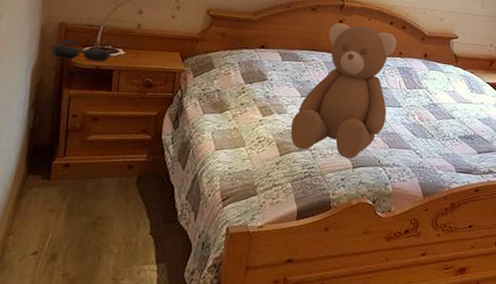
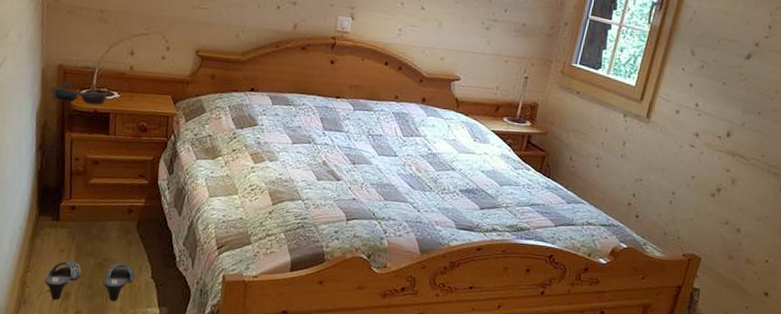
slippers: none [29,220,132,264] -> present [45,261,135,302]
teddy bear: present [290,23,397,159] -> none [282,63,393,210]

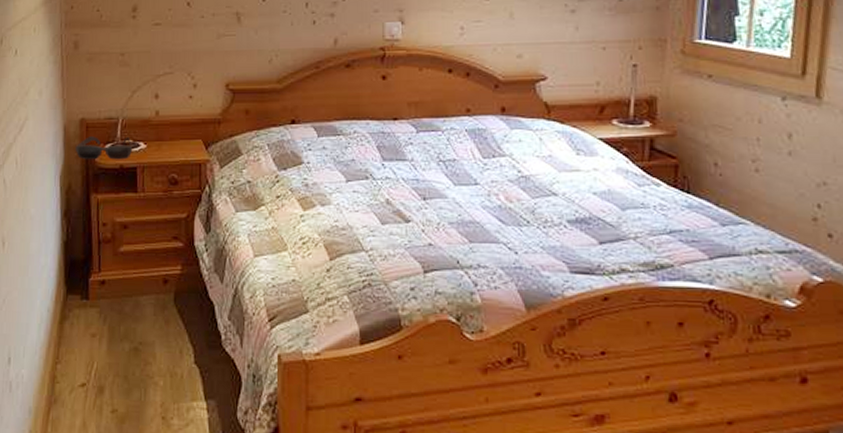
slippers: present [45,261,135,302] -> none [76,346,176,398]

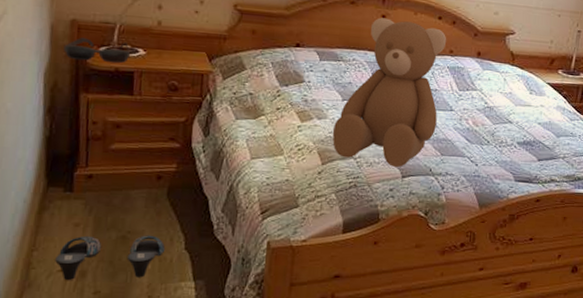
slippers: none [76,346,176,398] -> present [55,235,166,281]
teddy bear: none [338,79,462,260] -> present [332,17,447,167]

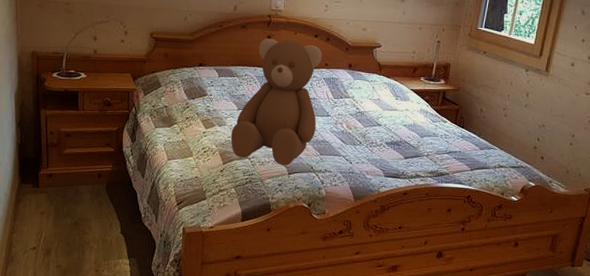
slippers: present [55,235,166,281] -> none [28,221,107,257]
glasses: present [63,37,131,64] -> none [27,66,76,86]

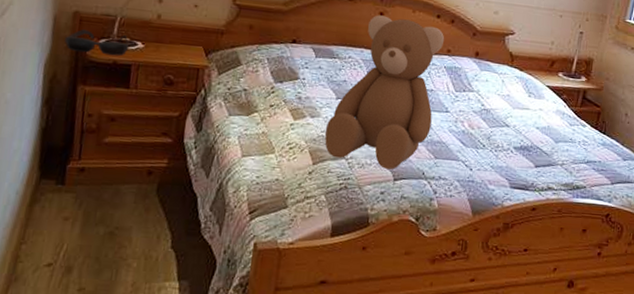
glasses: none [27,66,76,86] -> present [64,29,130,57]

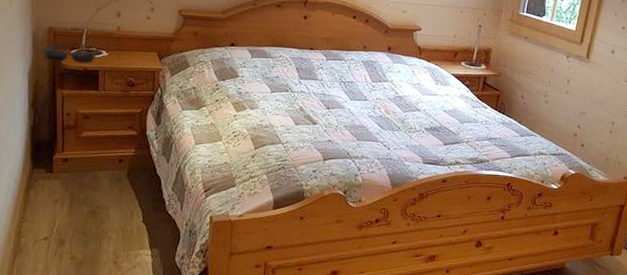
teddy bear: present [324,15,445,170] -> none [263,18,361,151]

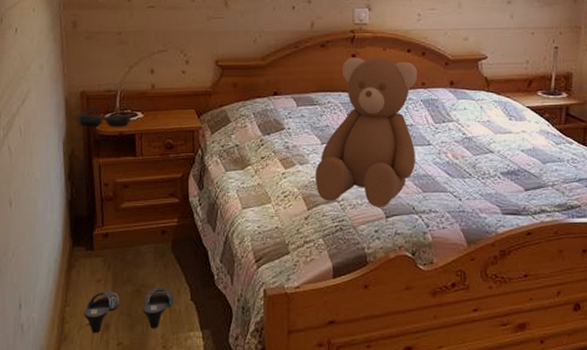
slippers: none [40,209,127,248] -> present [84,288,174,334]
teddy bear: none [263,18,361,151] -> present [315,57,418,207]

